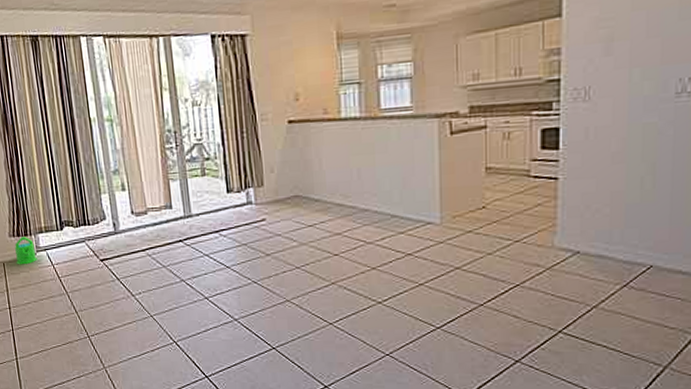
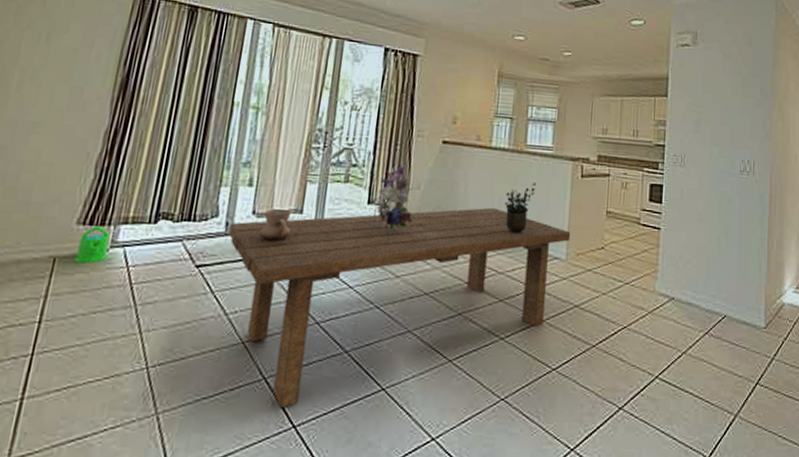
dining table: none [116,180,444,363] -> present [228,207,571,407]
ceramic jug: none [140,206,166,234] -> present [258,208,292,240]
bouquet: none [233,142,272,214] -> present [373,156,416,230]
potted plant: none [363,148,398,203] -> present [504,182,537,233]

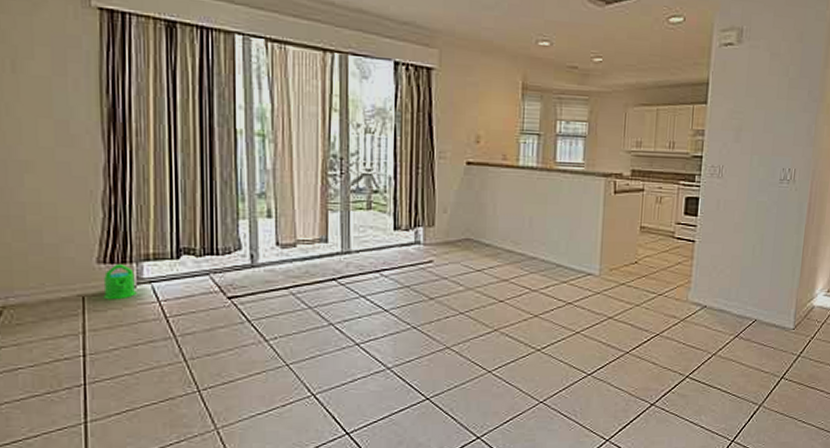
dining table: present [228,207,571,407] -> none [255,228,604,418]
ceramic jug: present [258,208,292,240] -> none [286,238,318,270]
bouquet: present [373,156,416,230] -> none [402,179,442,254]
potted plant: present [504,182,537,233] -> none [535,201,568,252]

